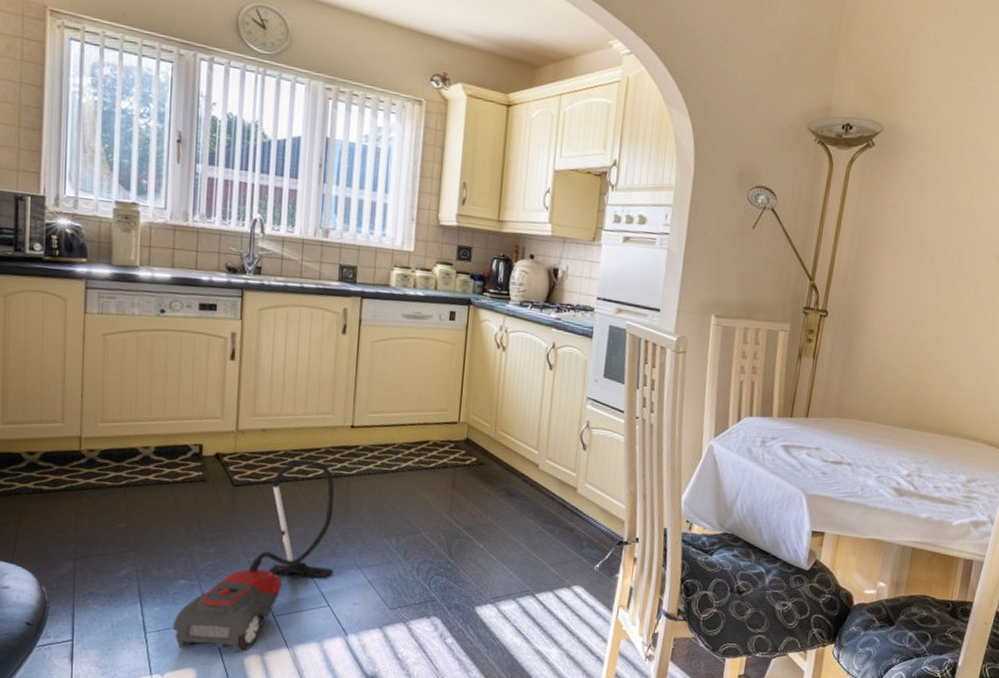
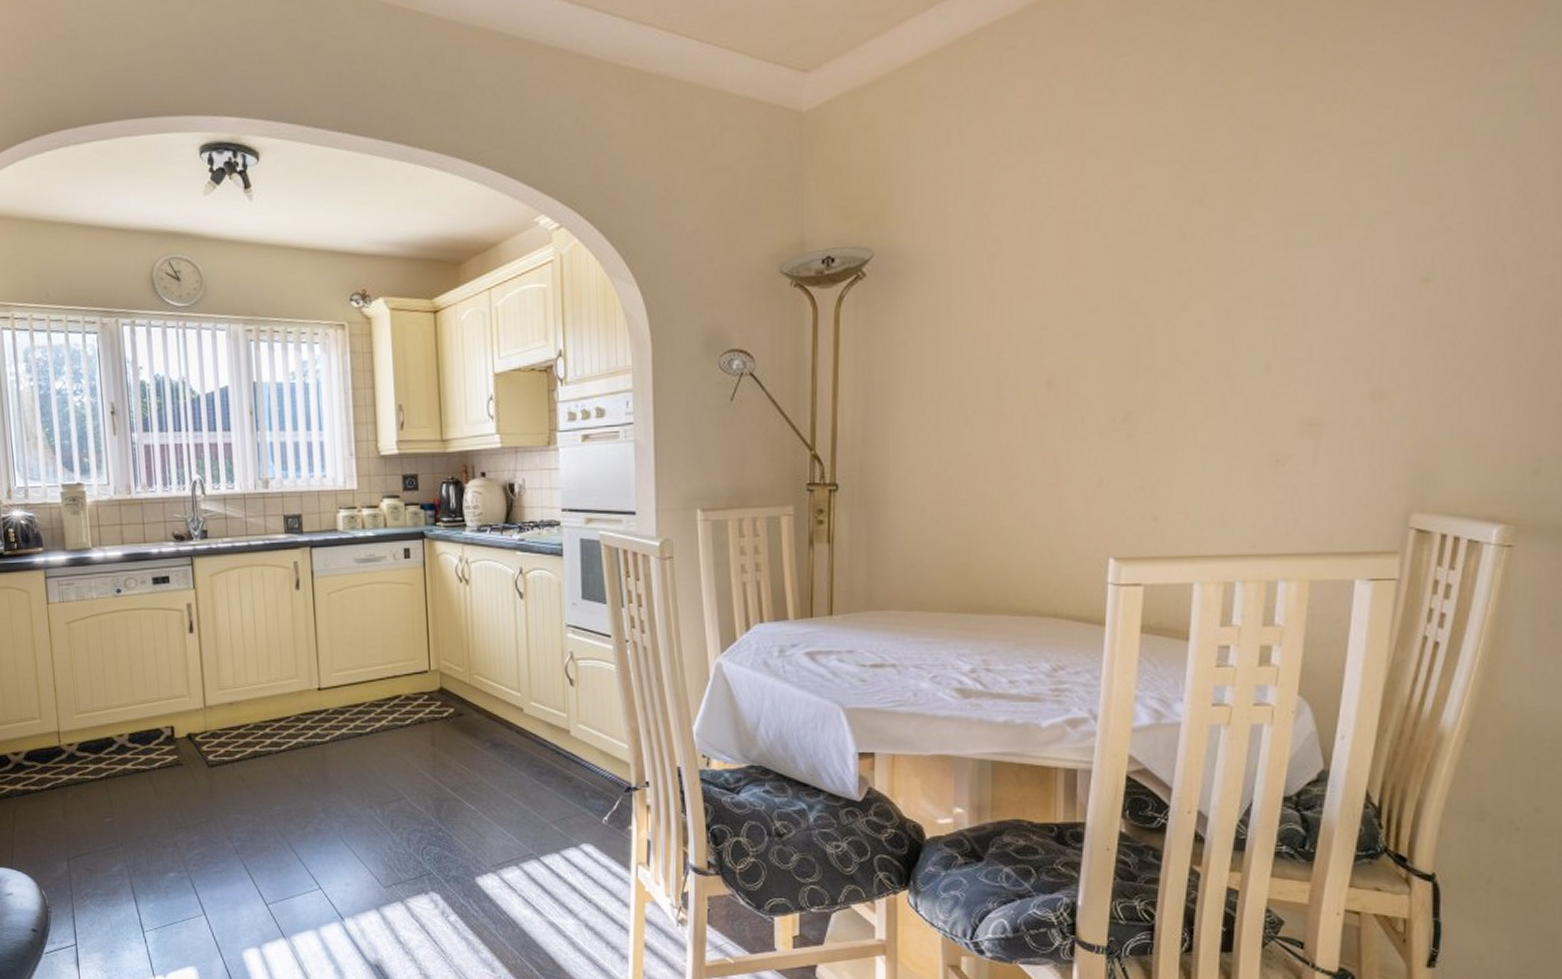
vacuum cleaner: present [172,459,335,653] -> none [168,731,320,947]

